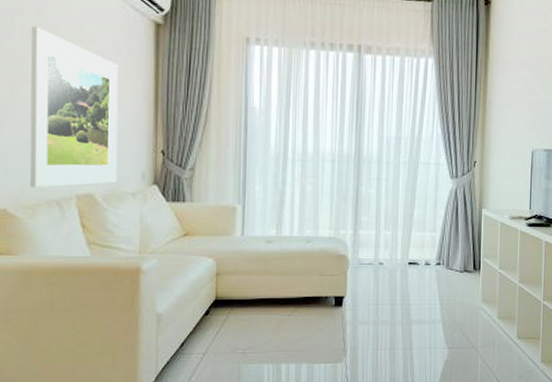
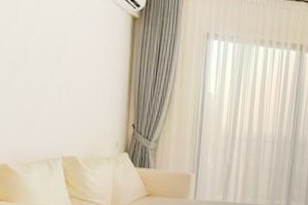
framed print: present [29,26,119,189] -> none [26,14,101,149]

